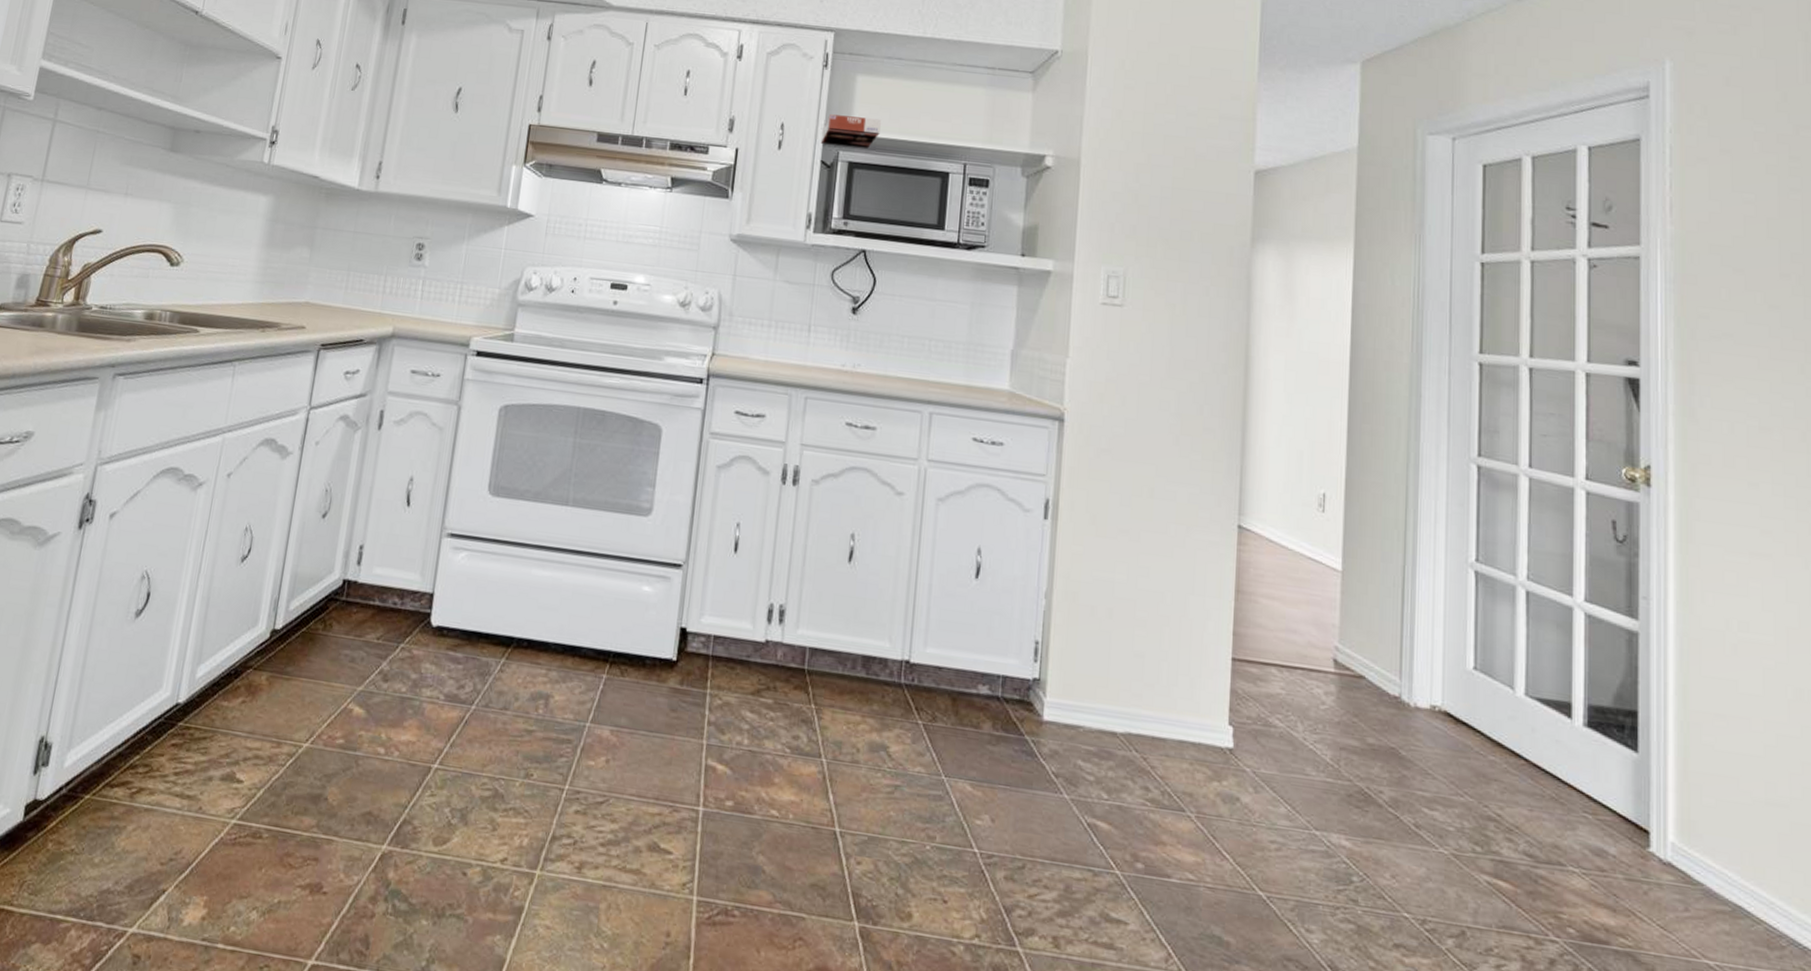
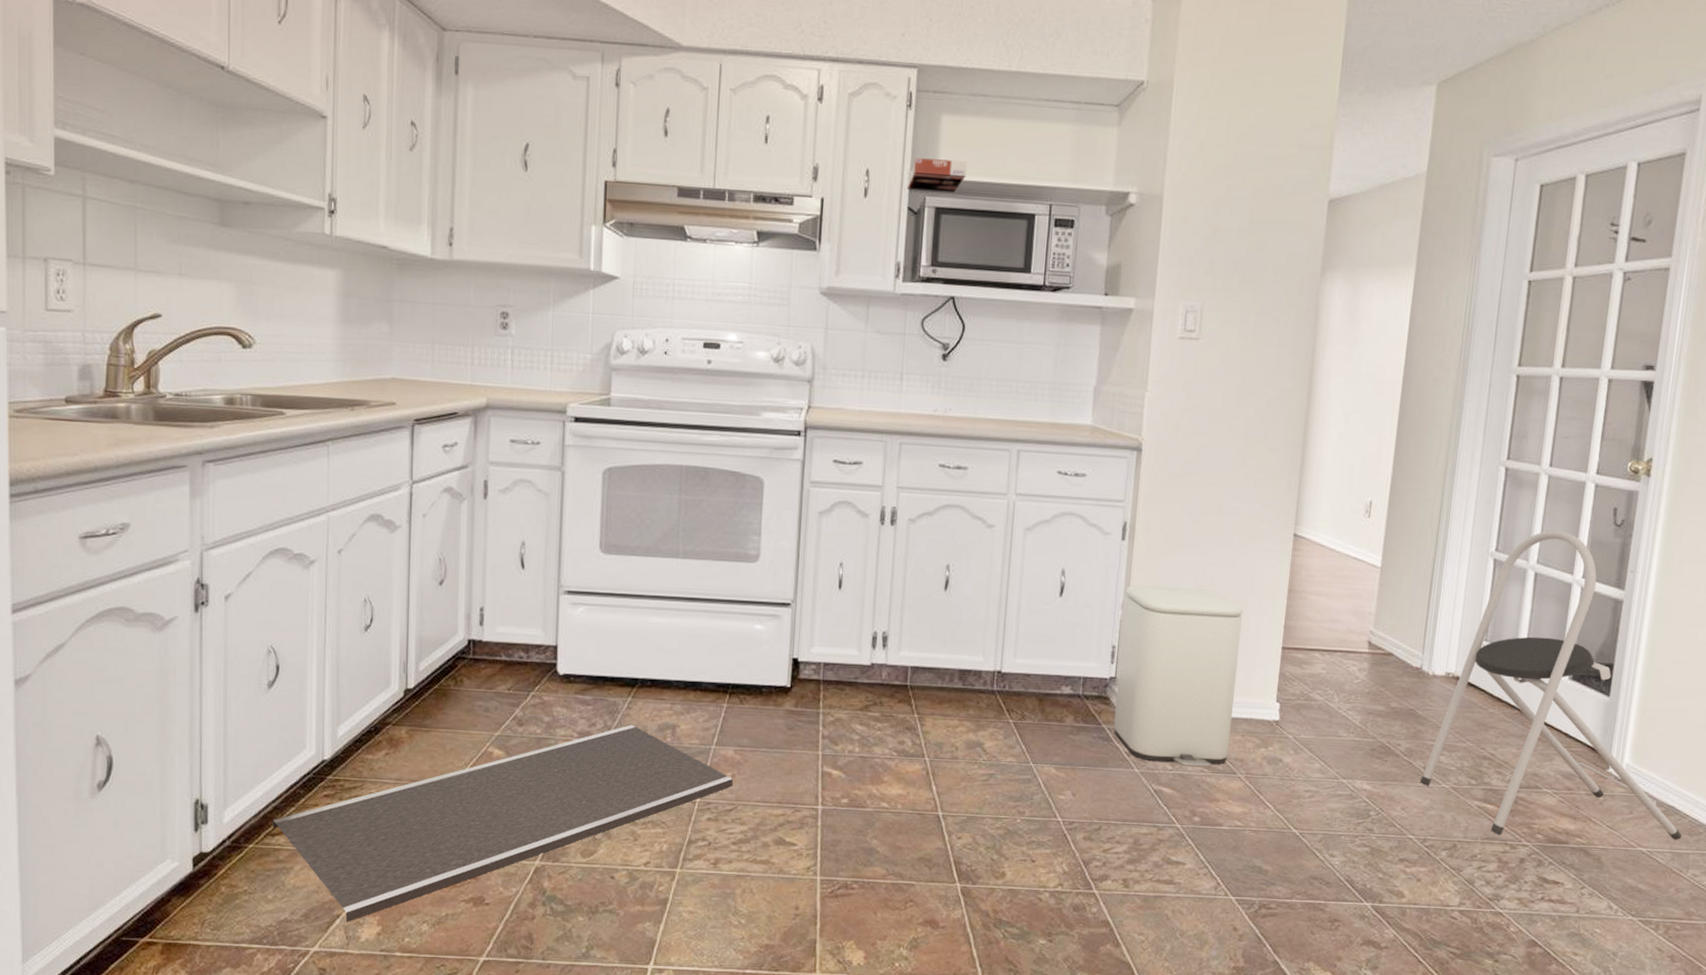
door mat: none [113,690,607,900] -> present [272,724,733,922]
pedal bin: none [1038,572,1185,802] -> present [1113,585,1244,768]
step stool: none [1412,541,1759,954] -> present [1420,530,1682,840]

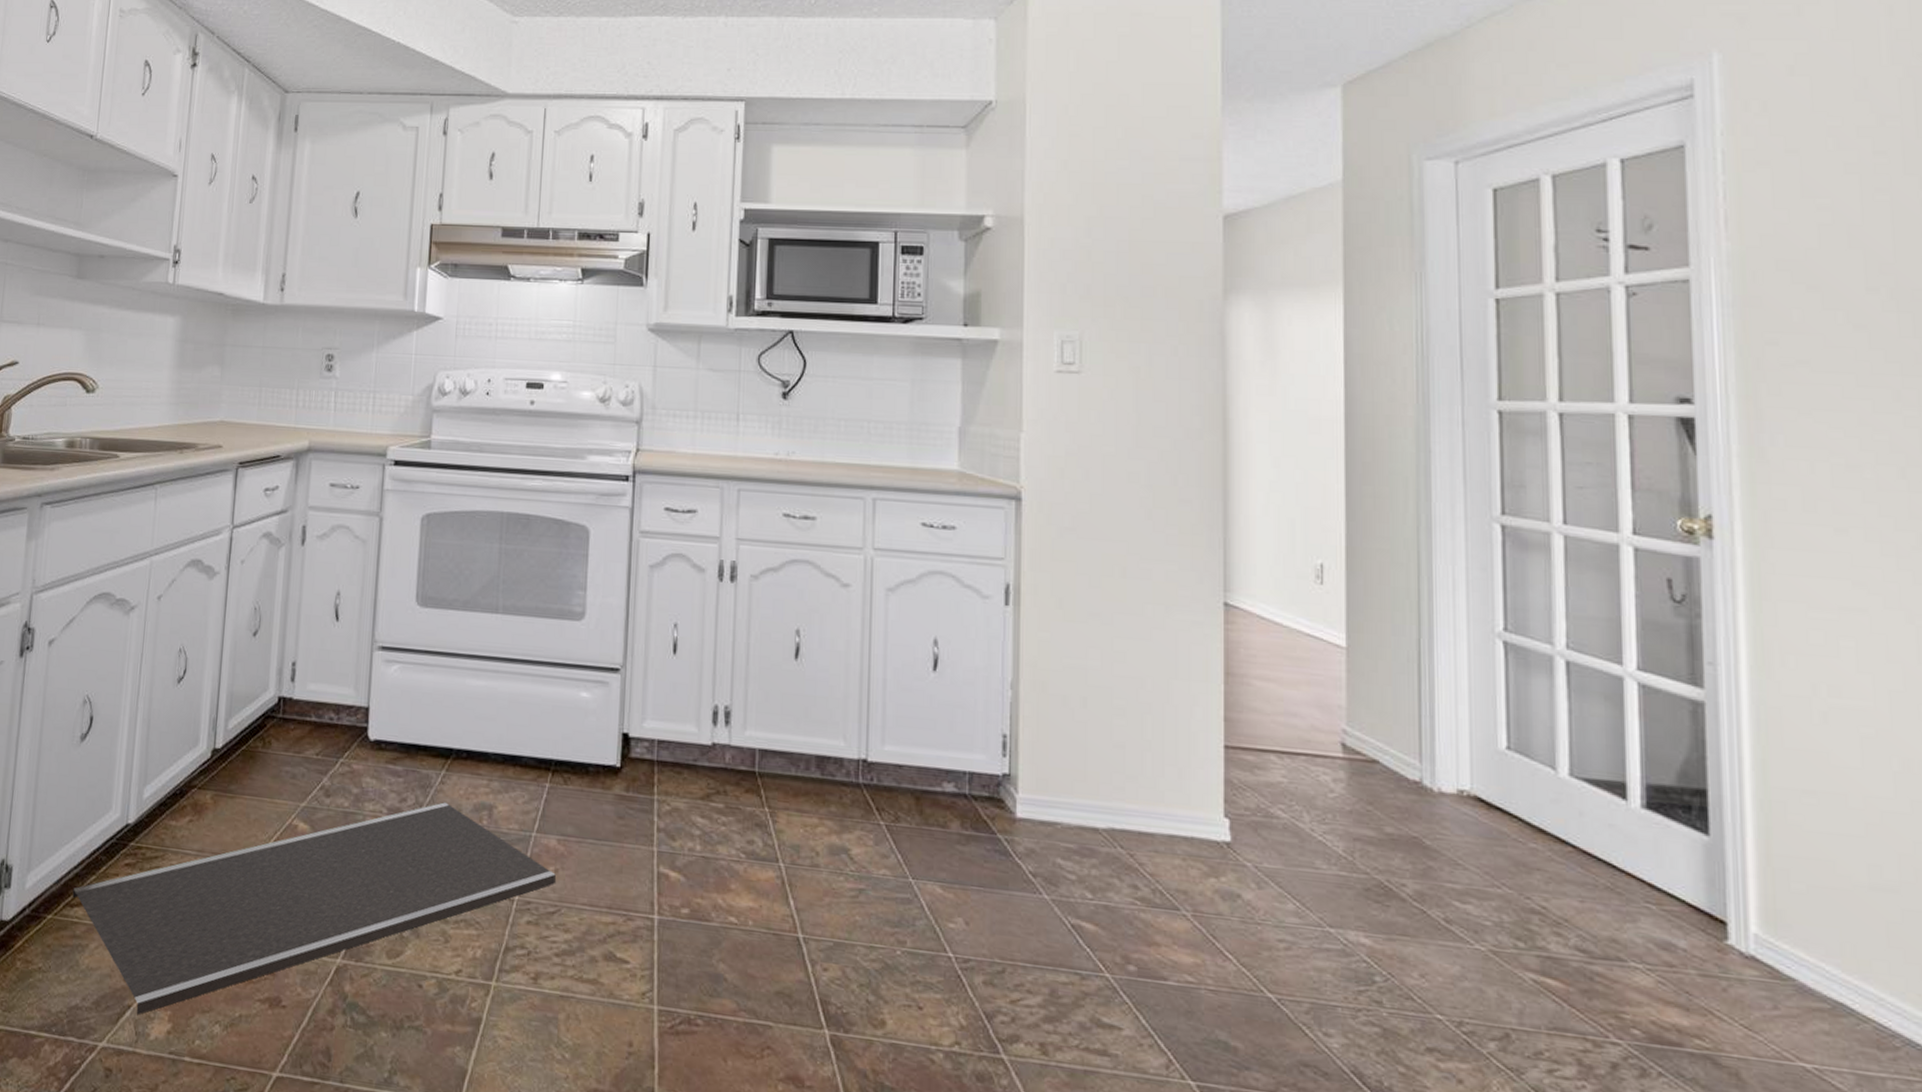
cereal box: present [906,158,967,193] -> none [737,189,801,223]
pedal bin: present [1113,585,1244,768] -> none [1011,661,1168,900]
step stool: present [1420,530,1682,840] -> none [1442,605,1867,1056]

